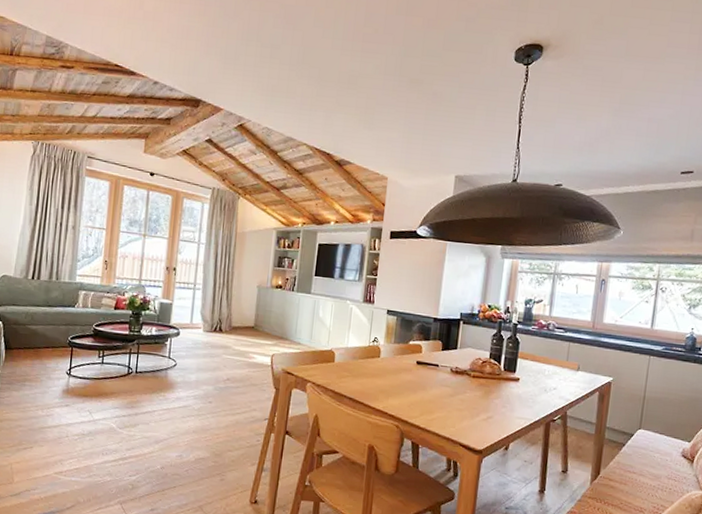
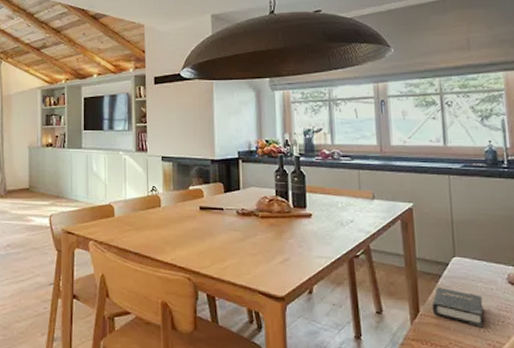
hardback book: none [611,455,657,493] -> present [431,288,484,328]

